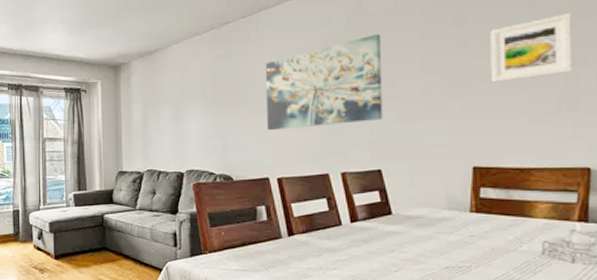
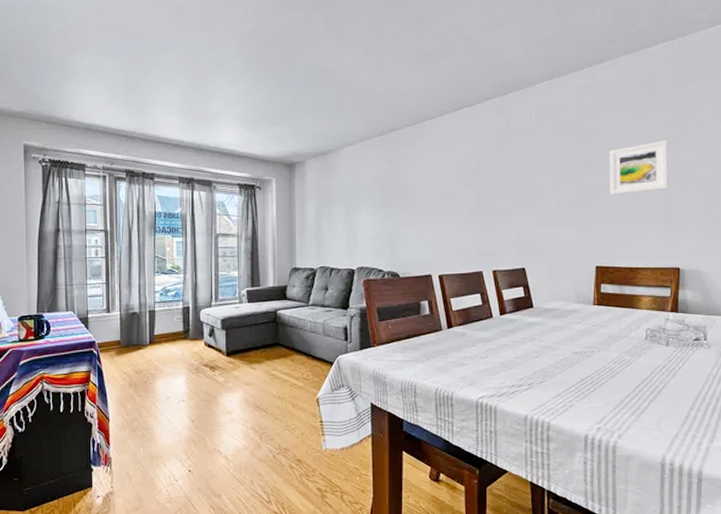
wall art: present [265,34,383,131] -> none [429,148,527,232]

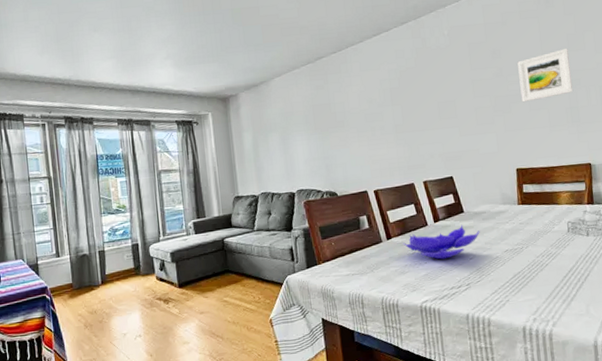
decorative bowl: none [464,320,549,355] -> present [403,224,480,260]

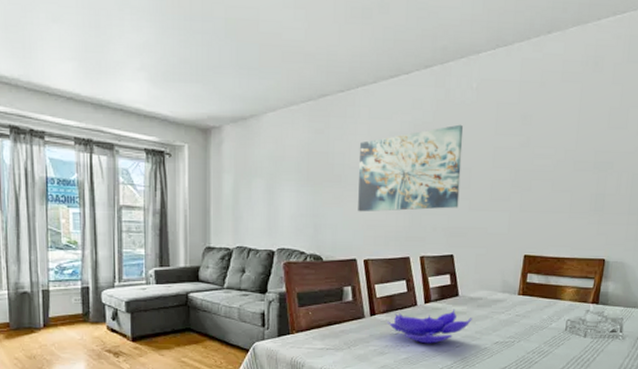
wall art: none [355,65,450,150] -> present [358,124,464,212]
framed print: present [517,48,574,103] -> none [545,123,608,181]

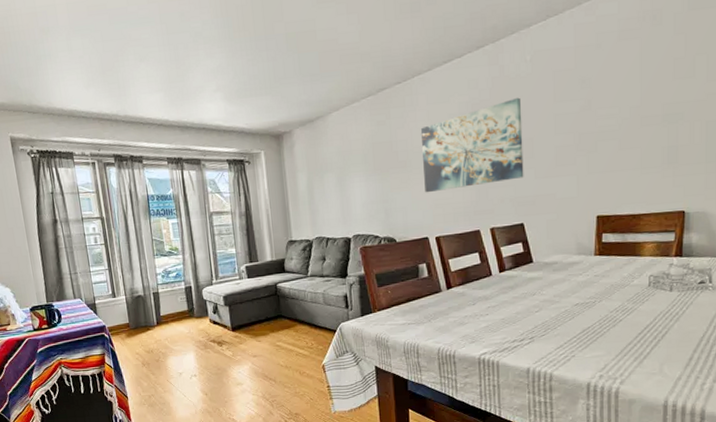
decorative bowl: present [387,309,472,344] -> none [464,275,549,311]

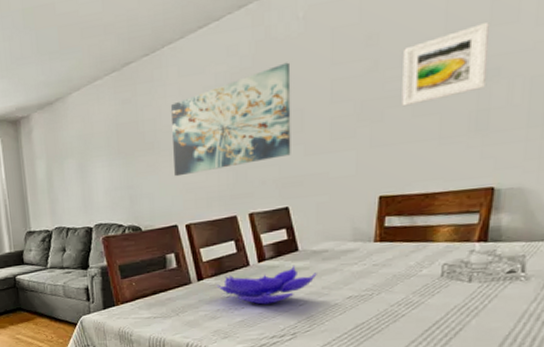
decorative bowl: none [464,275,549,311] -> present [216,265,317,305]
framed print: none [610,75,674,141] -> present [402,21,489,107]

